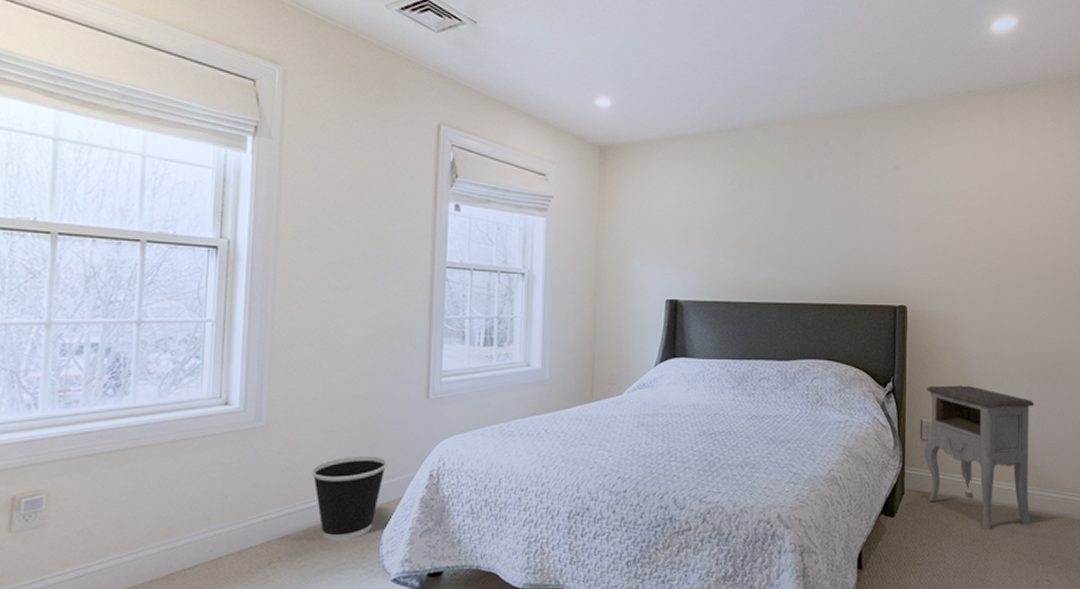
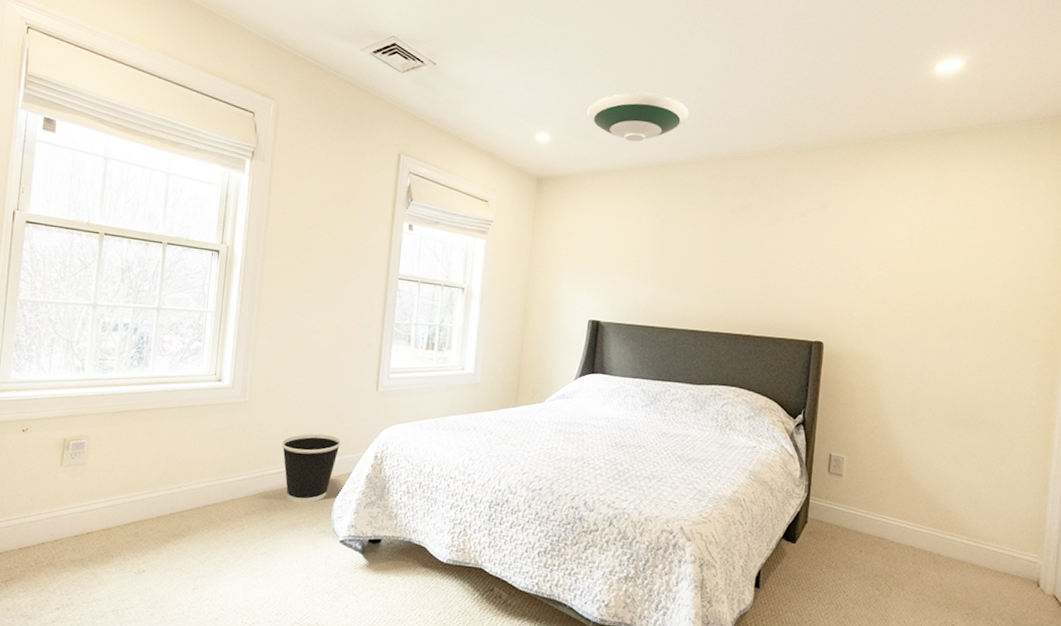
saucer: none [650,52,758,106] -> present [587,92,690,142]
nightstand: present [924,385,1035,531] -> none [830,422,953,569]

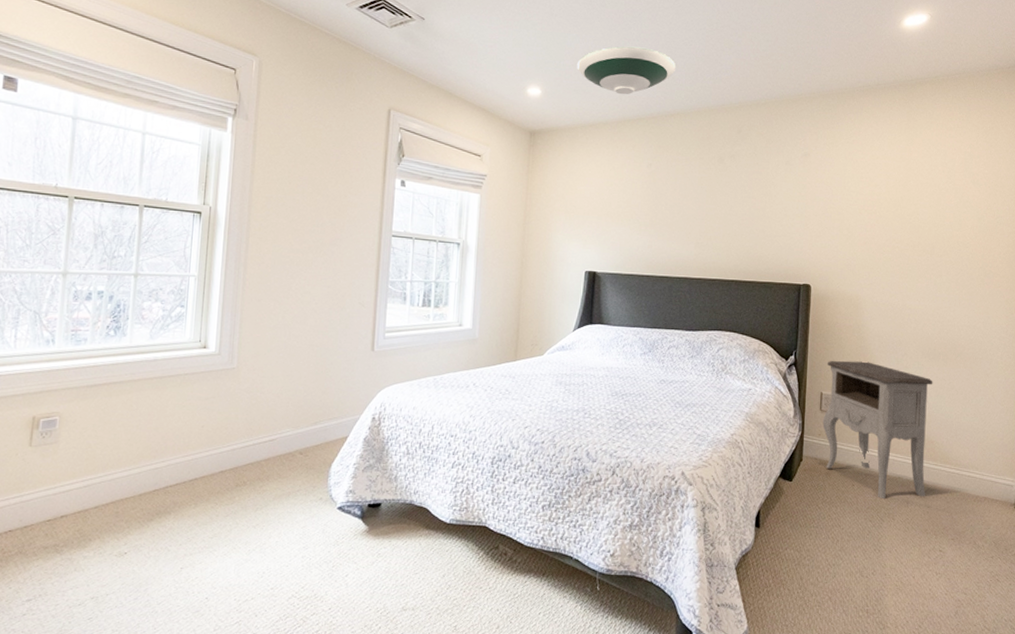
wastebasket: present [281,433,342,503] -> none [273,397,337,470]
nightstand: none [830,422,953,569] -> present [822,360,933,500]

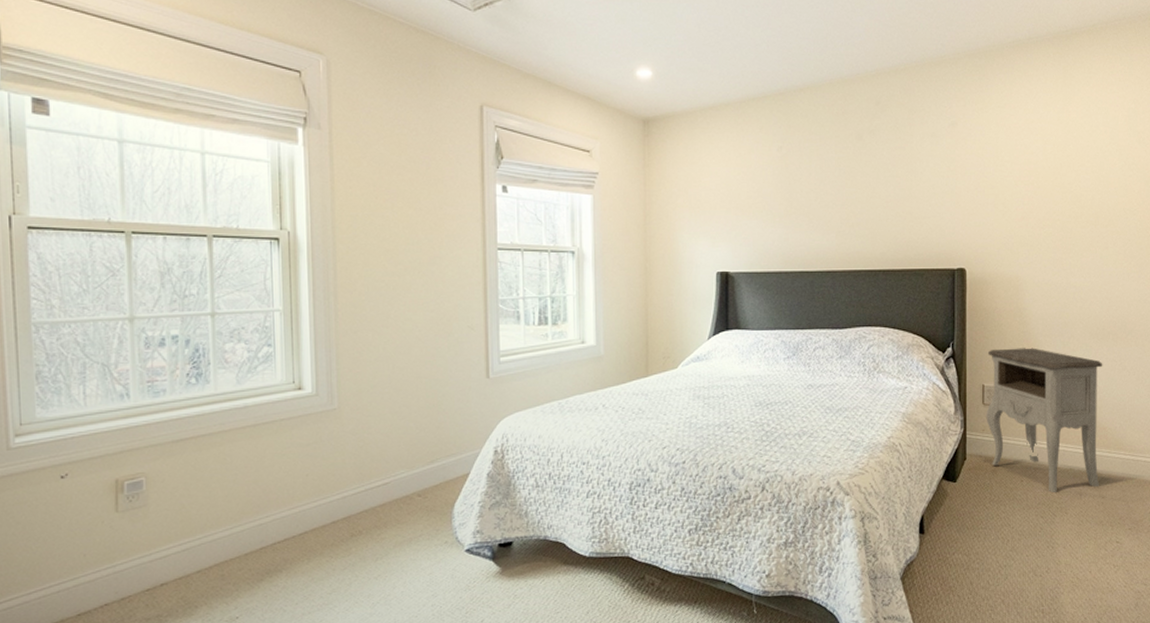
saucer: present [577,46,677,95] -> none [690,13,803,70]

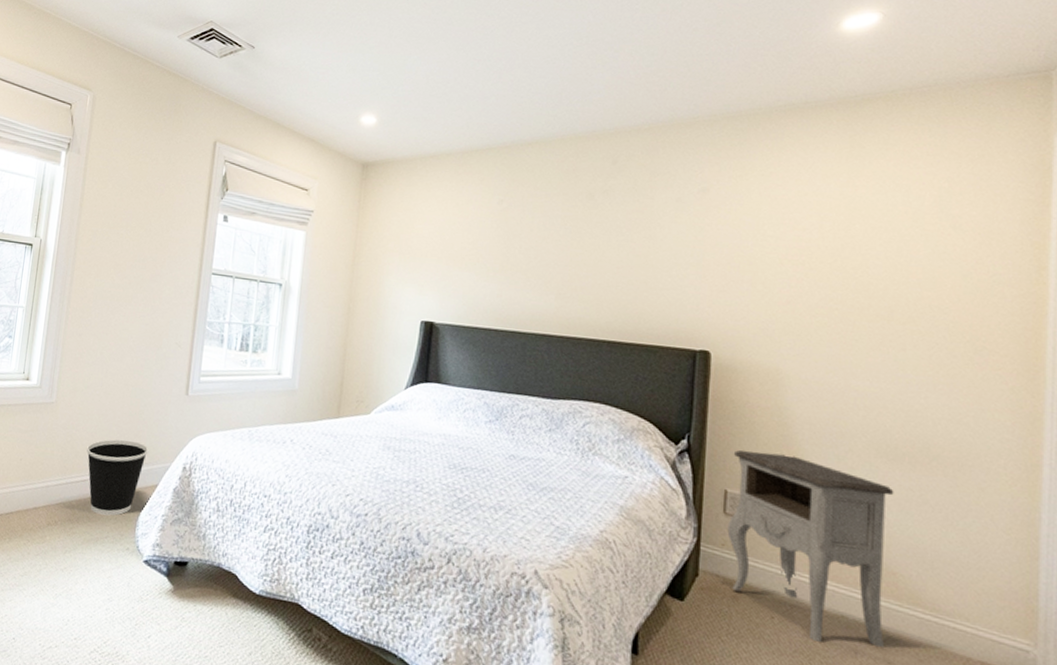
wastebasket: none [384,434,454,515] -> present [87,439,149,516]

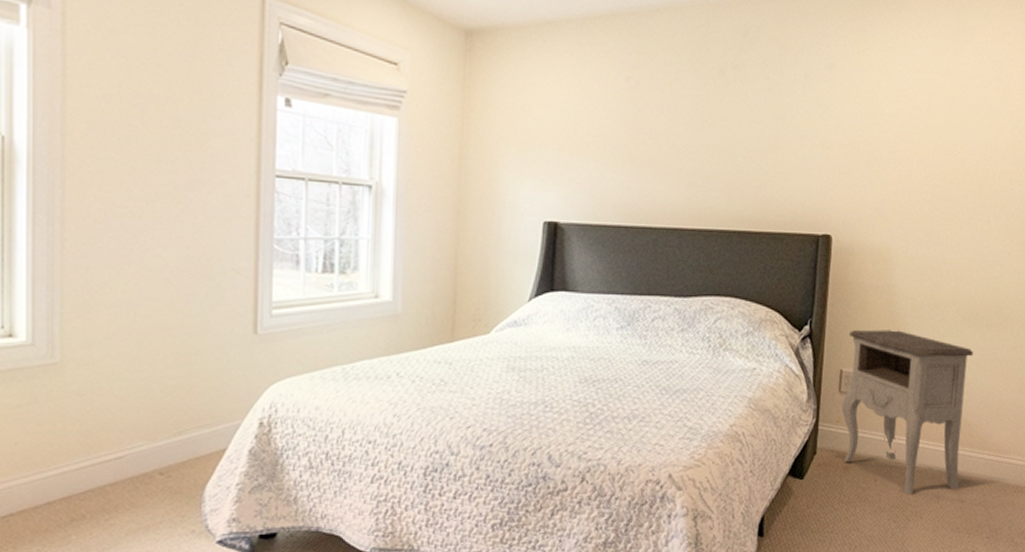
wastebasket: present [87,439,149,516] -> none [118,399,209,496]

